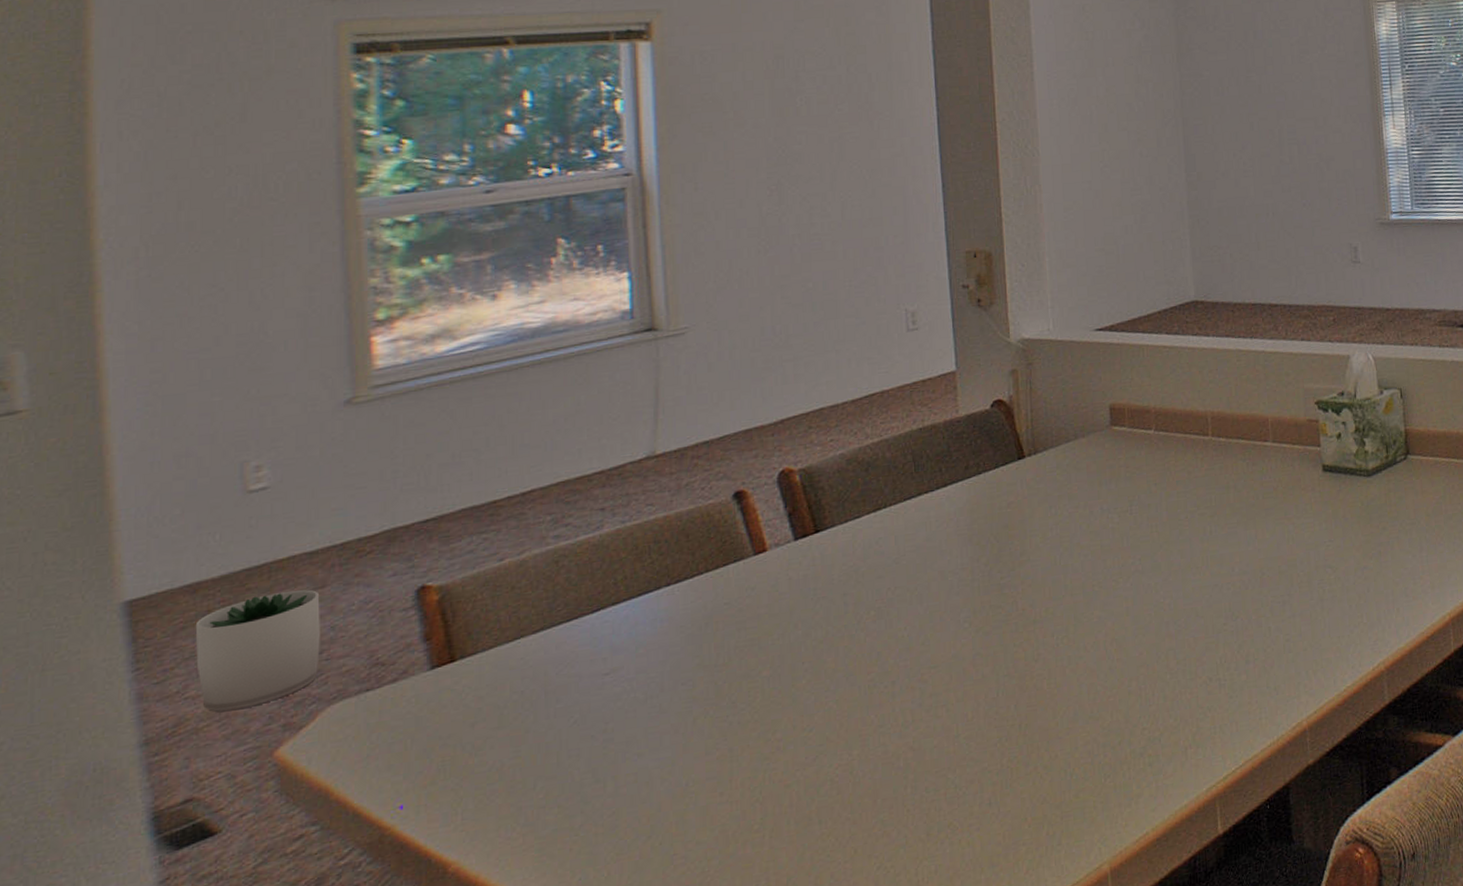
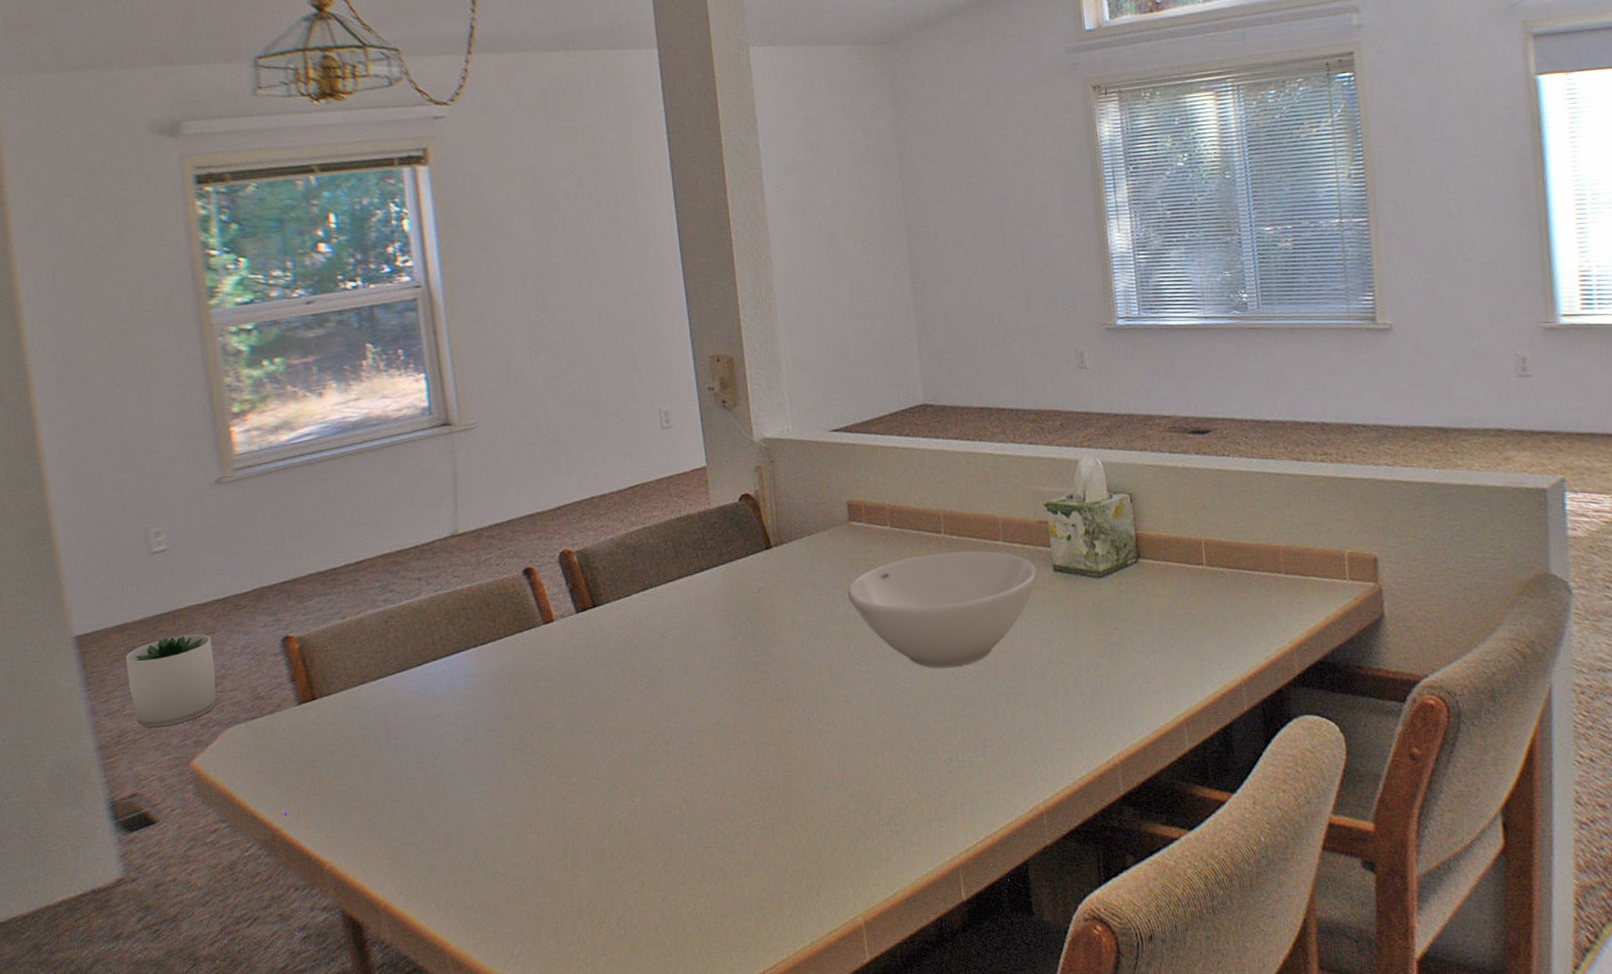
bowl: none [1106,453,1307,580] -> present [847,550,1038,668]

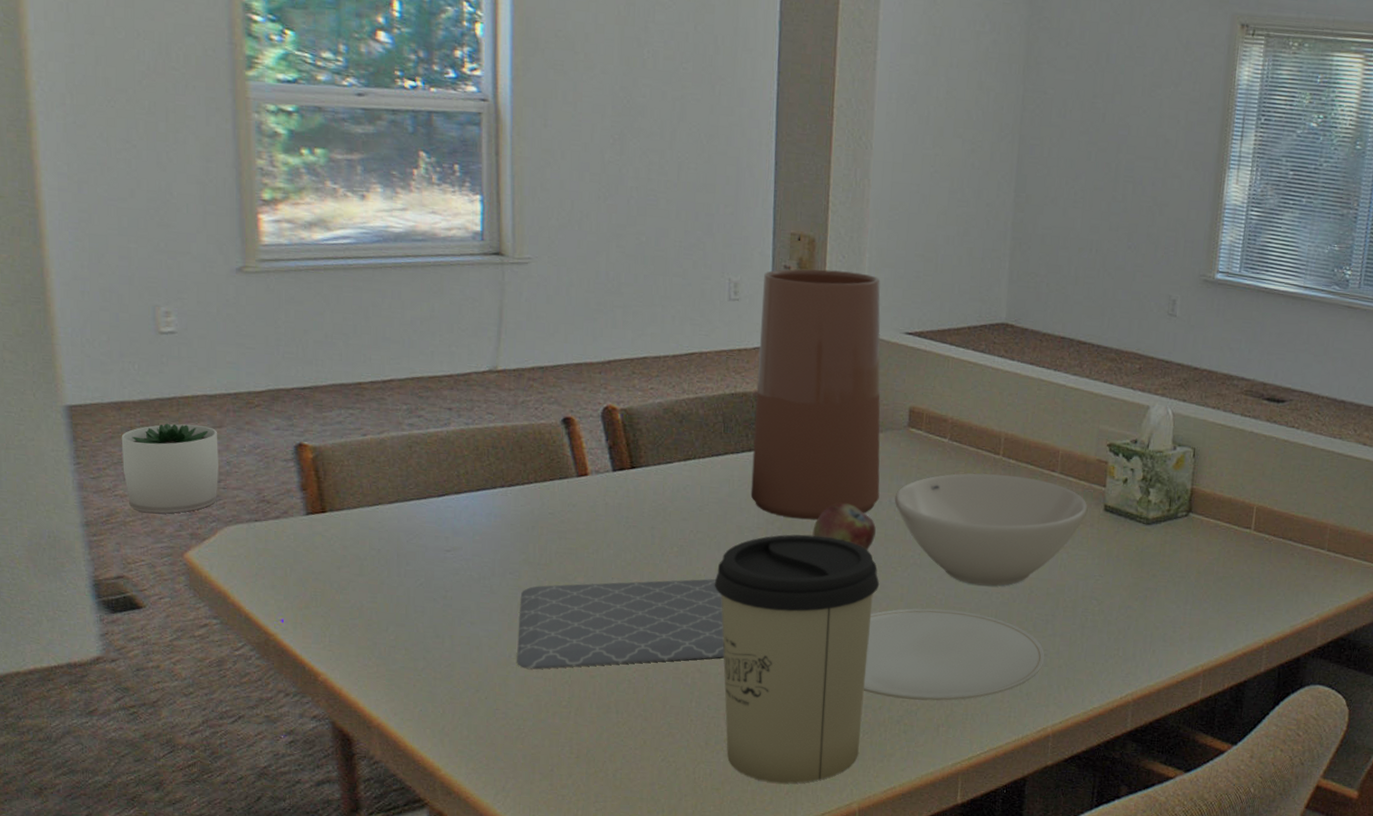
placemat: none [505,703,709,826] -> present [517,578,725,670]
cup: none [687,642,855,907] -> present [714,534,880,783]
vase: none [690,381,833,631] -> present [750,269,881,520]
fruit: none [774,606,835,651] -> present [812,502,876,551]
plate: none [843,696,1024,799] -> present [863,608,1045,701]

